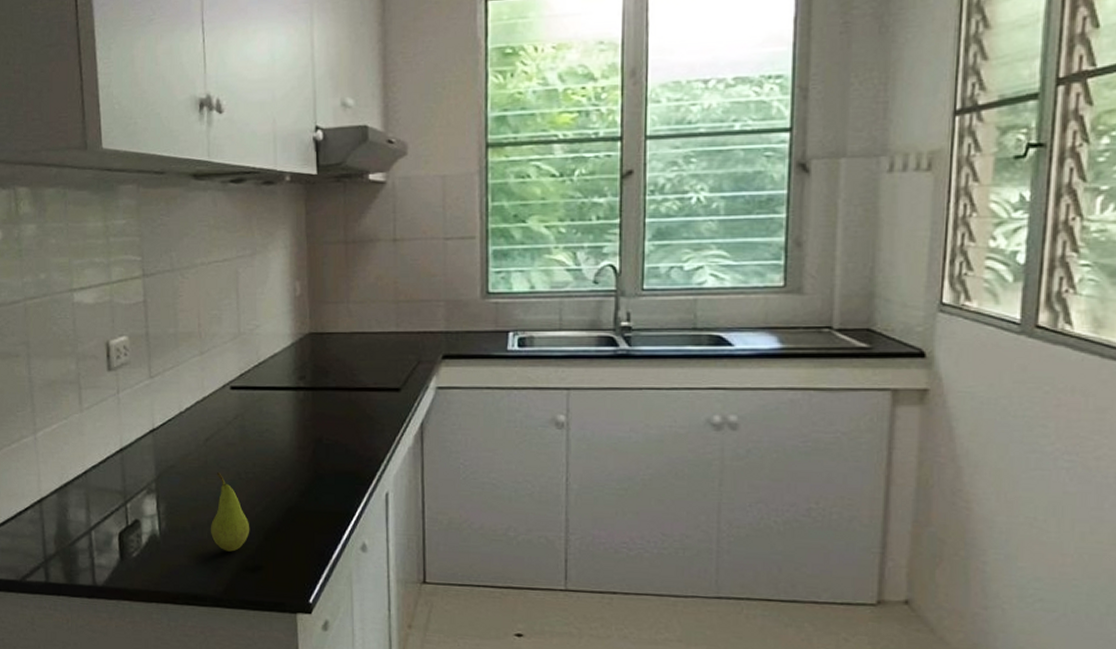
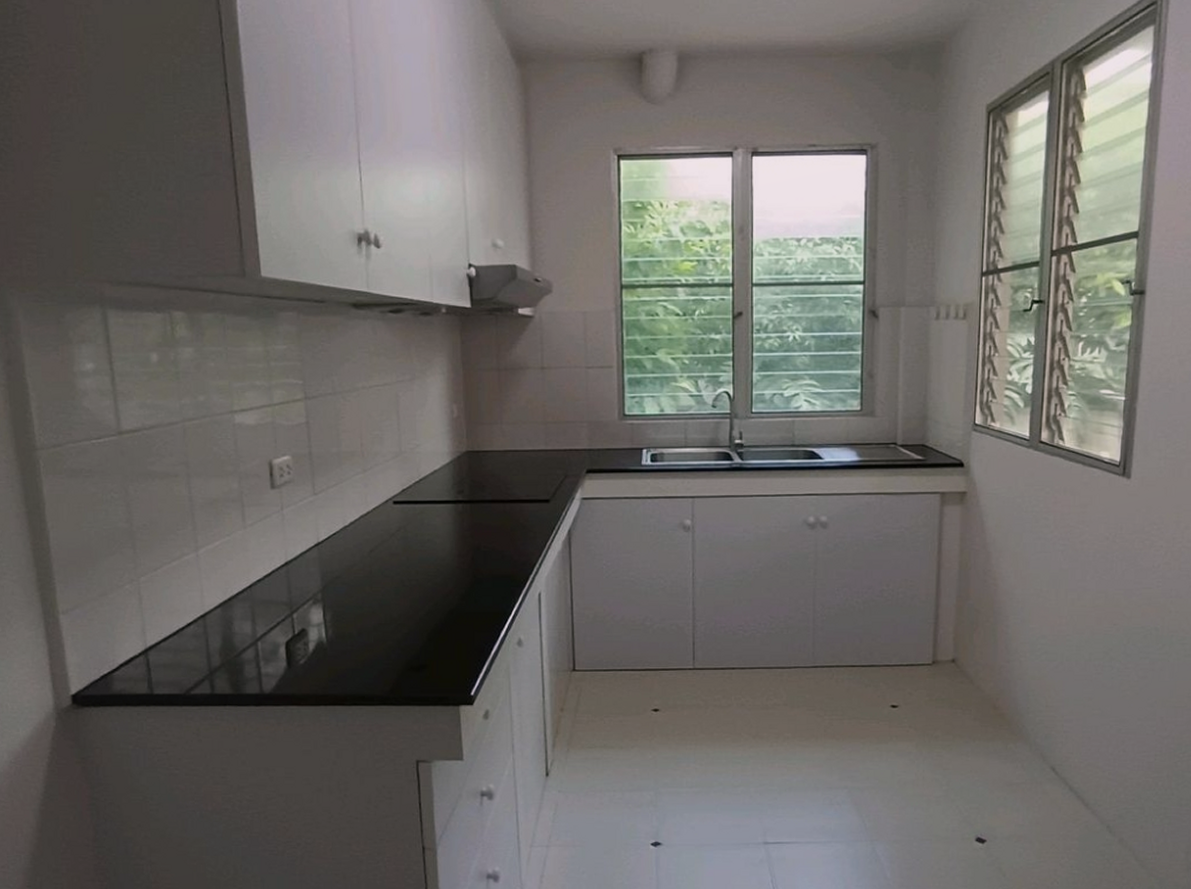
fruit: present [211,472,250,552] -> none [377,581,414,654]

